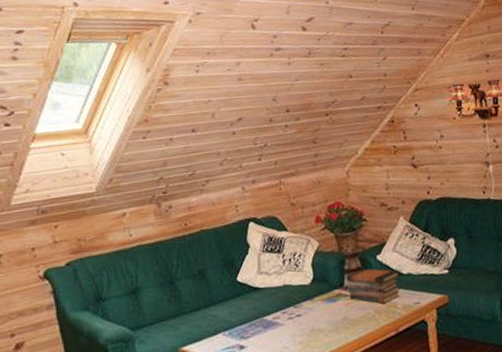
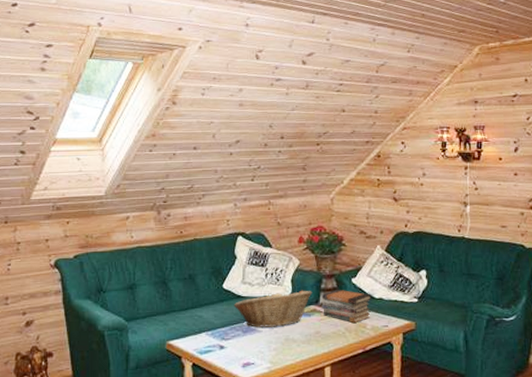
fruit basket: none [251,274,336,321] -> present [233,290,313,328]

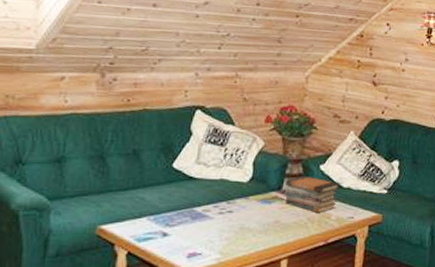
fruit basket: present [233,290,313,328] -> none [183,173,276,214]

